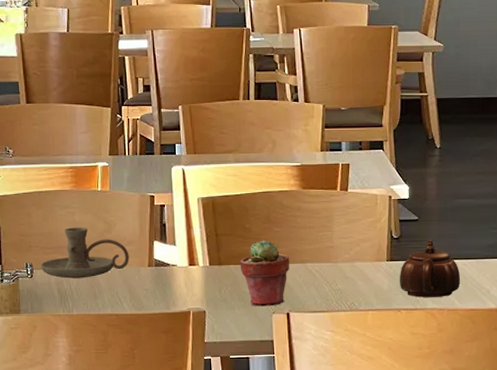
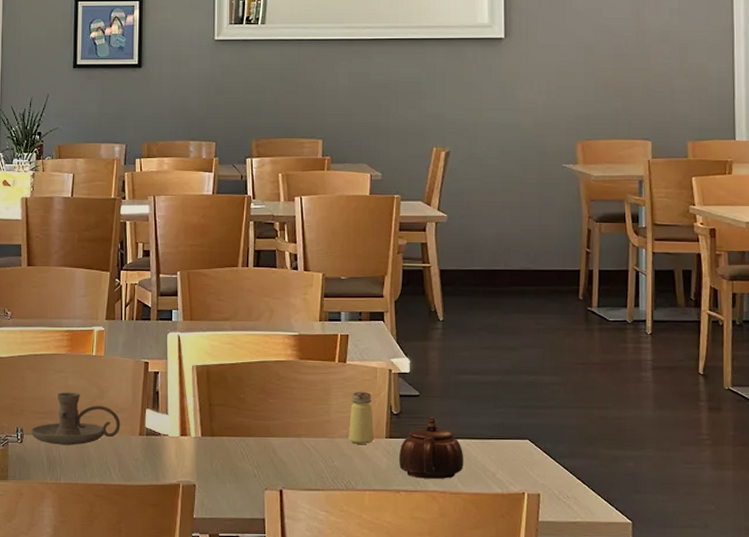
potted succulent: present [240,240,290,307] -> none [233,411,285,482]
saltshaker: none [351,217,376,267] -> present [348,391,375,444]

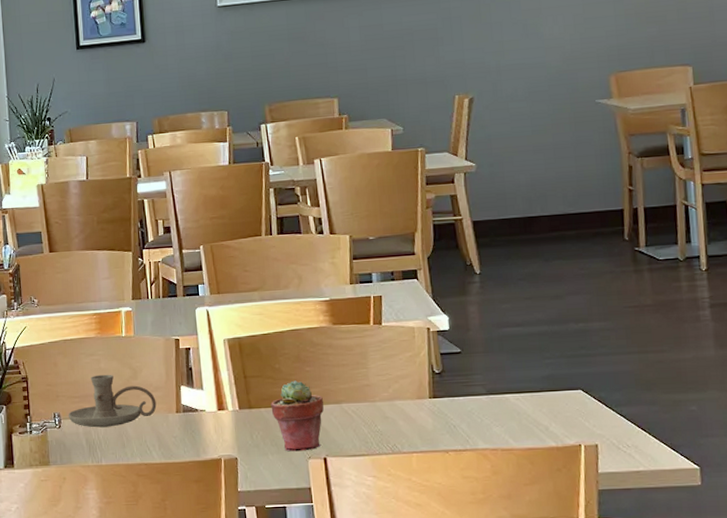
potted succulent: none [233,411,285,482] -> present [271,380,324,452]
saltshaker: present [348,391,375,444] -> none [390,352,418,406]
teapot: present [399,417,464,479] -> none [445,373,514,437]

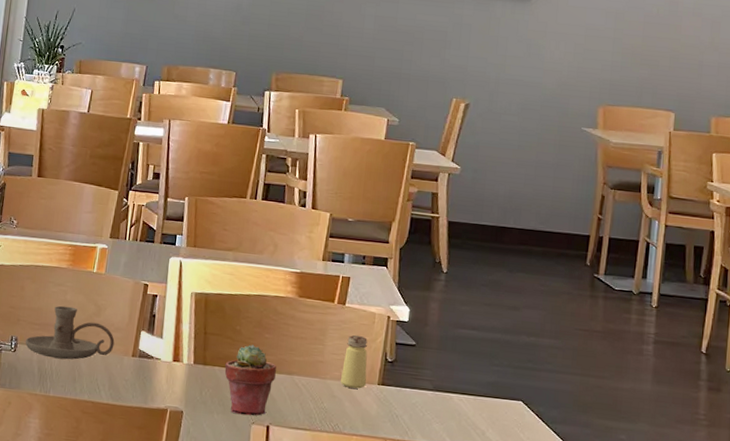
saltshaker: none [390,352,418,406] -> present [340,335,368,389]

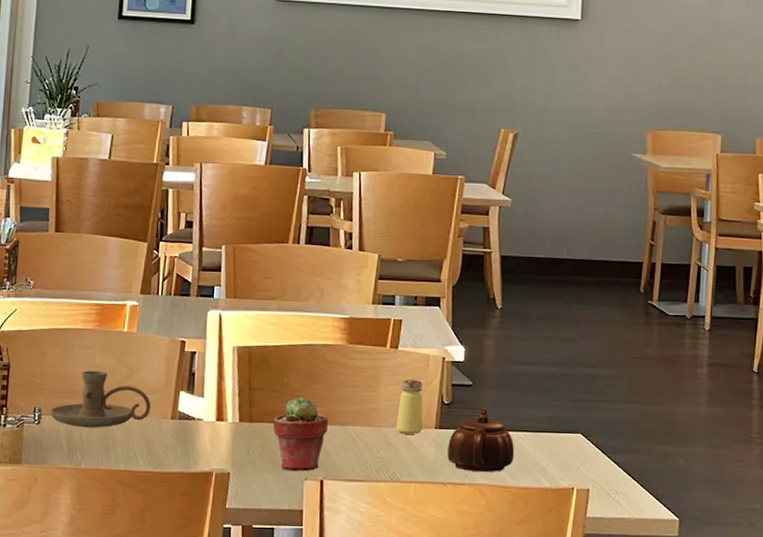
teapot: none [389,368,455,432] -> present [447,408,515,472]

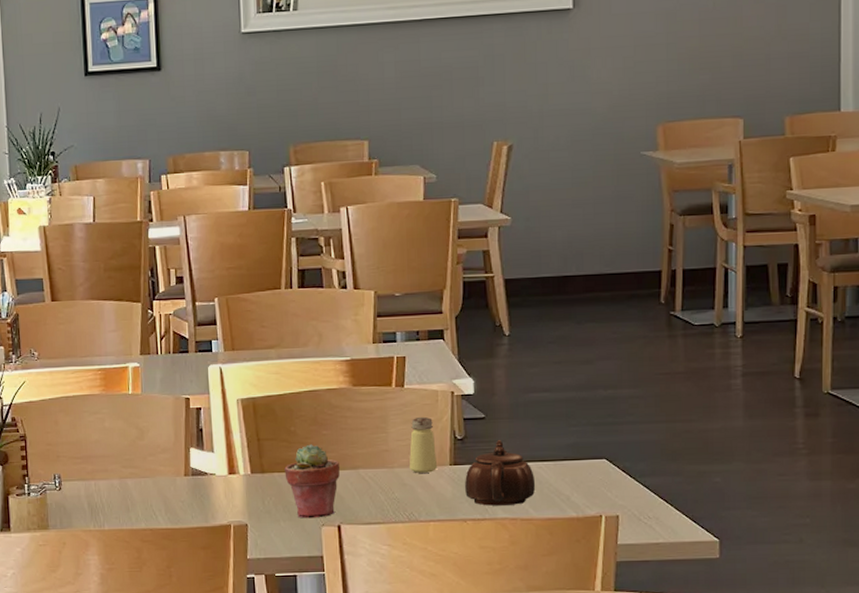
candle holder: present [50,370,151,428] -> none [69,434,164,491]

